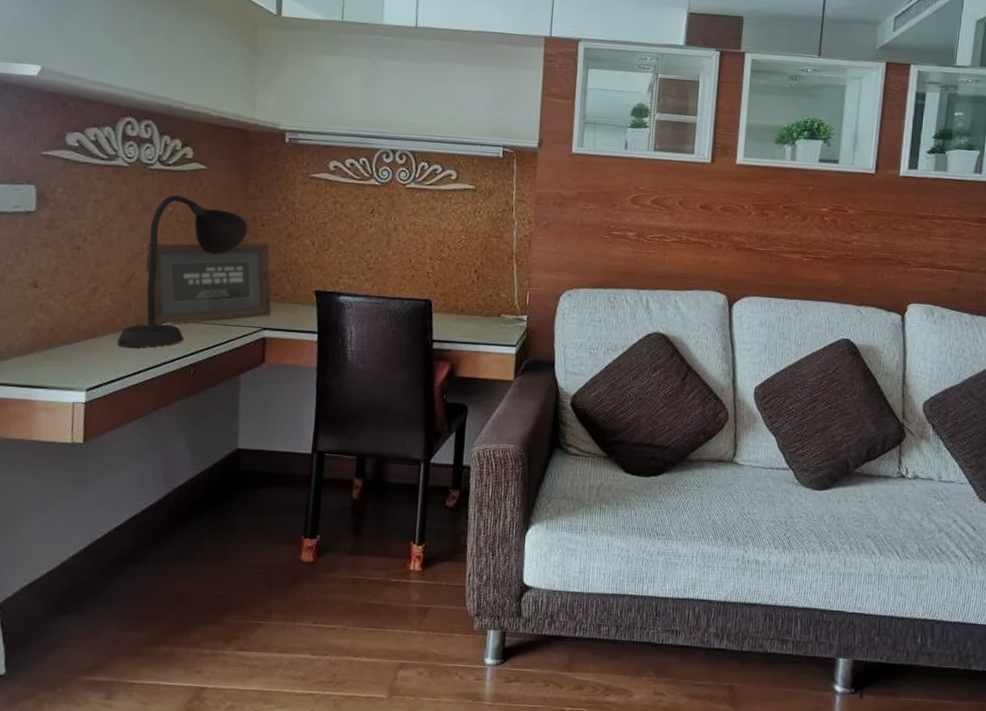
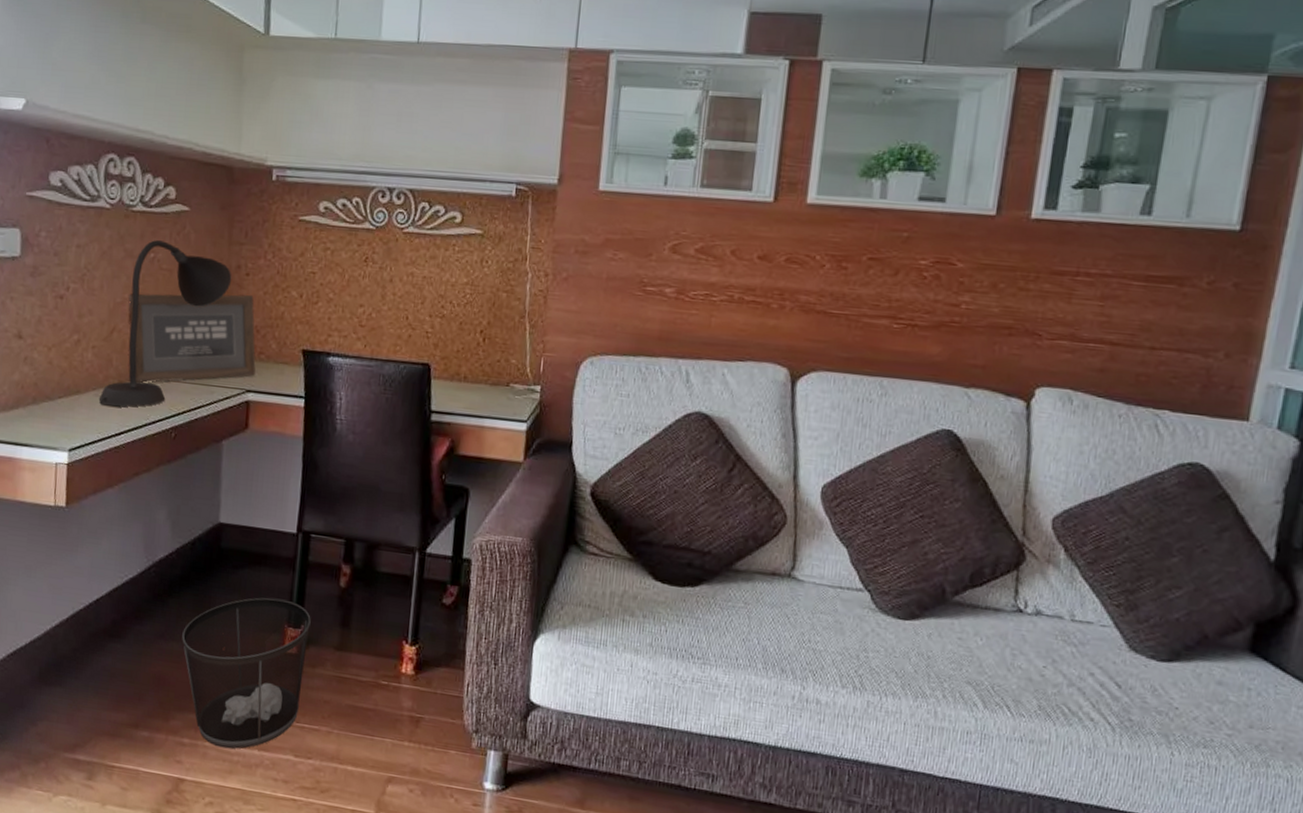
waste bin: none [202,513,326,655] -> present [182,597,311,749]

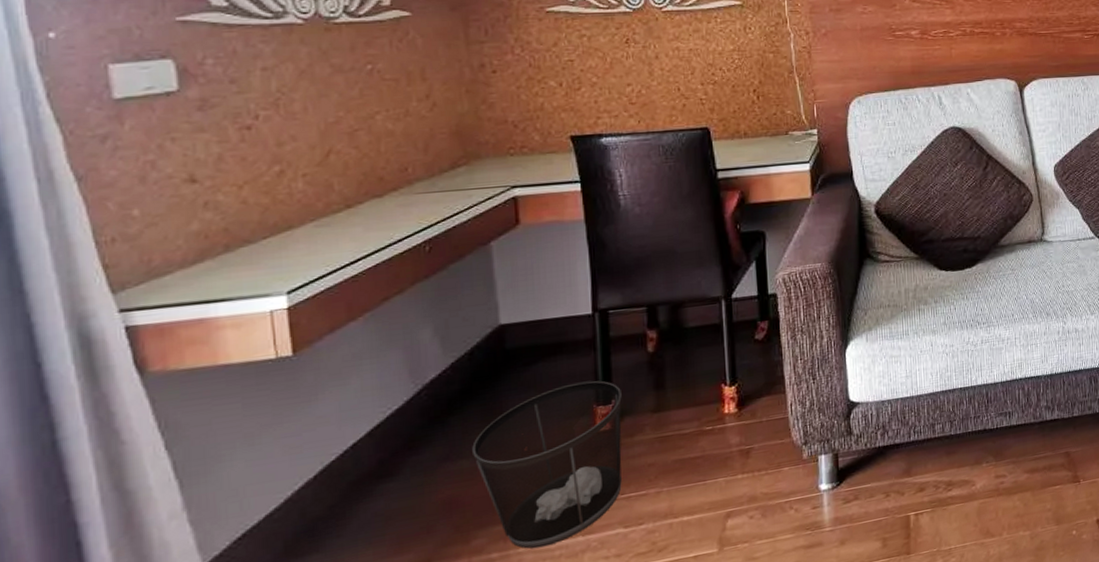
desk lamp: present [98,240,232,408] -> none [320,50,476,235]
picture frame: present [129,294,256,383] -> none [344,92,521,203]

